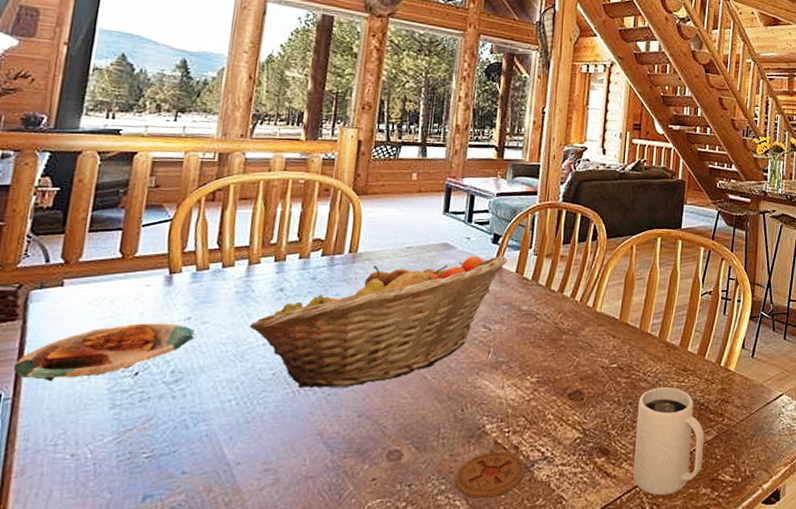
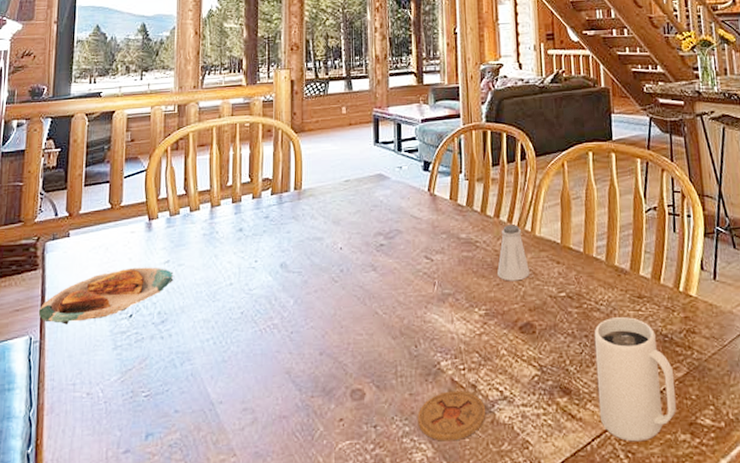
fruit basket: present [250,256,508,388] -> none [218,183,440,326]
saltshaker: none [554,300,586,352] -> present [497,224,530,281]

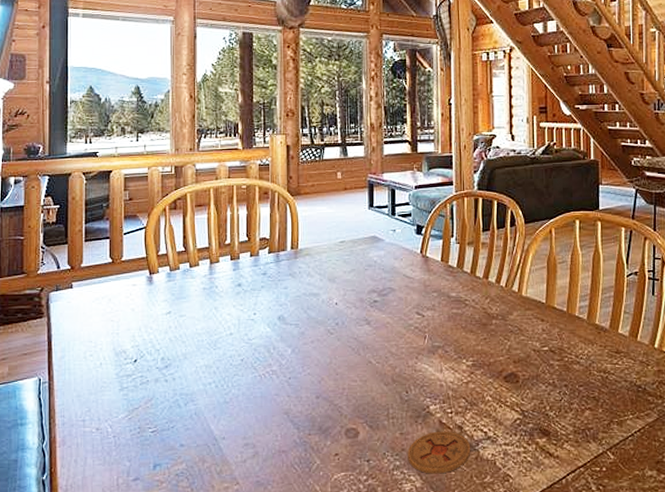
plate: present [38,267,174,325] -> none [46,317,176,368]
saltshaker: present [497,224,530,281] -> none [485,285,515,336]
mug: present [594,317,676,442] -> none [573,370,645,477]

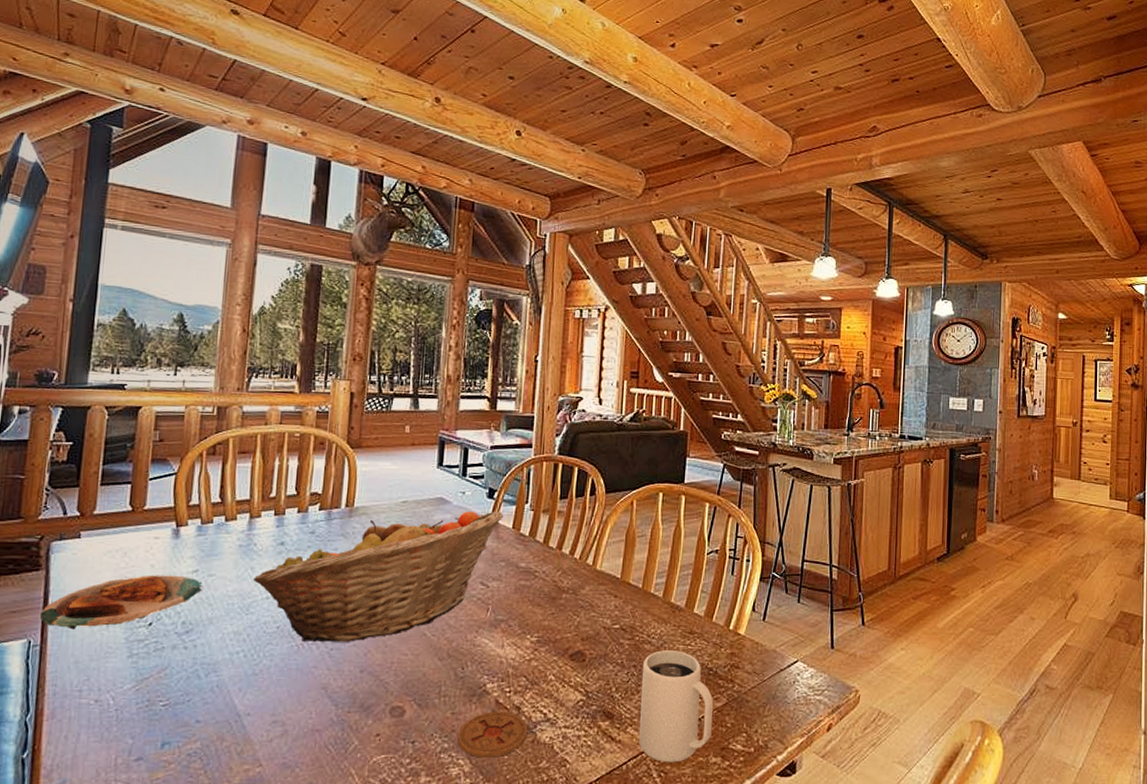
plate: none [46,317,176,368] -> present [39,575,203,630]
fruit basket: none [218,246,432,372] -> present [254,511,504,642]
mug: none [573,370,645,477] -> present [638,650,713,763]

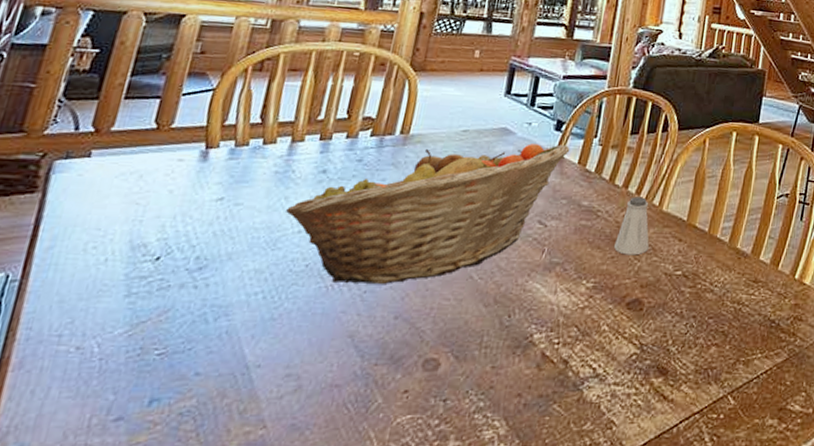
plate: present [39,575,203,630] -> none [25,201,227,263]
coaster: present [457,711,528,758] -> none [494,365,575,419]
saltshaker: none [554,557,586,612] -> present [614,196,649,255]
mug: present [638,650,713,763] -> none [692,300,774,425]

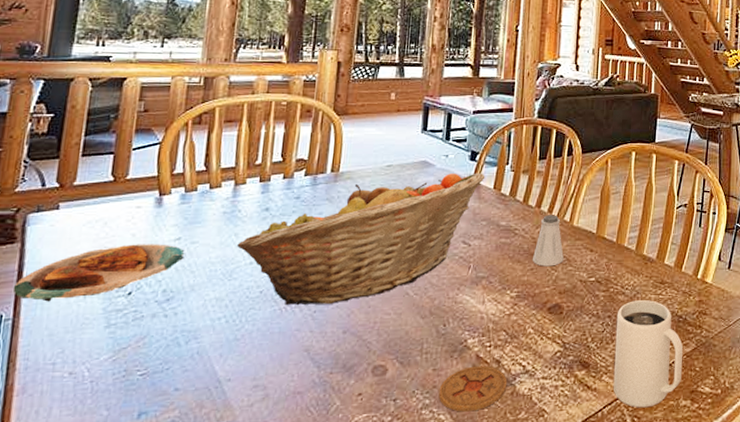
plate: none [25,201,227,263] -> present [12,244,185,302]
coaster: none [494,365,575,419] -> present [438,365,508,412]
mug: none [692,300,774,425] -> present [613,300,683,408]

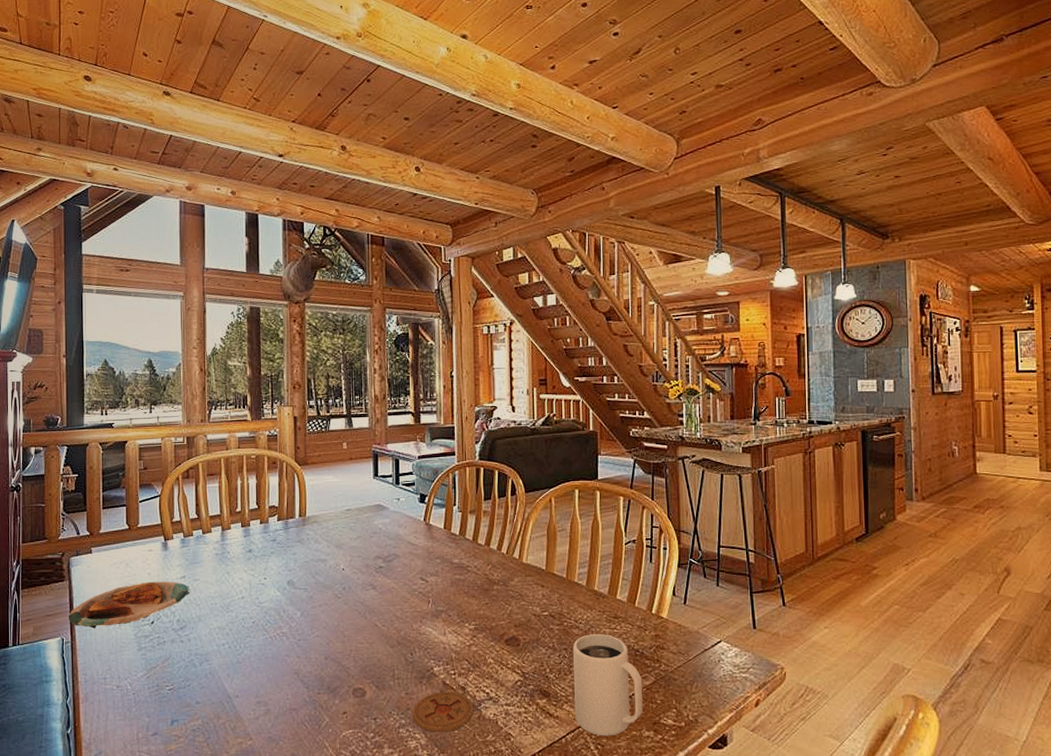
fruit basket: present [237,173,485,305] -> none [230,514,435,634]
saltshaker: present [533,215,564,267] -> none [487,552,516,601]

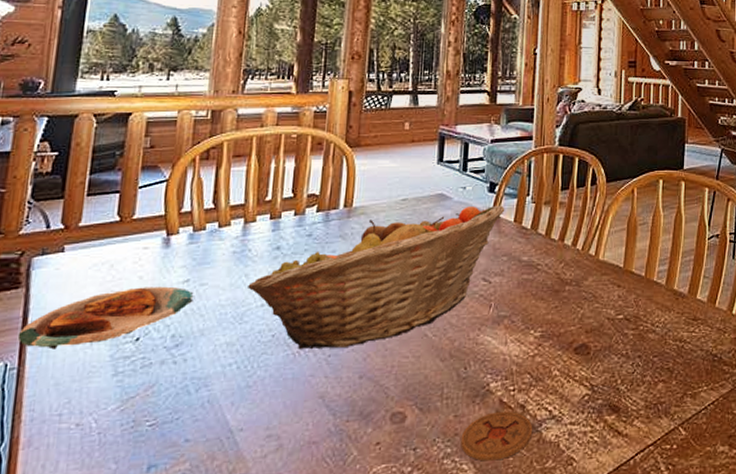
fruit basket: none [230,514,435,634] -> present [248,205,505,349]
mug: present [572,634,643,736] -> none [645,338,718,455]

